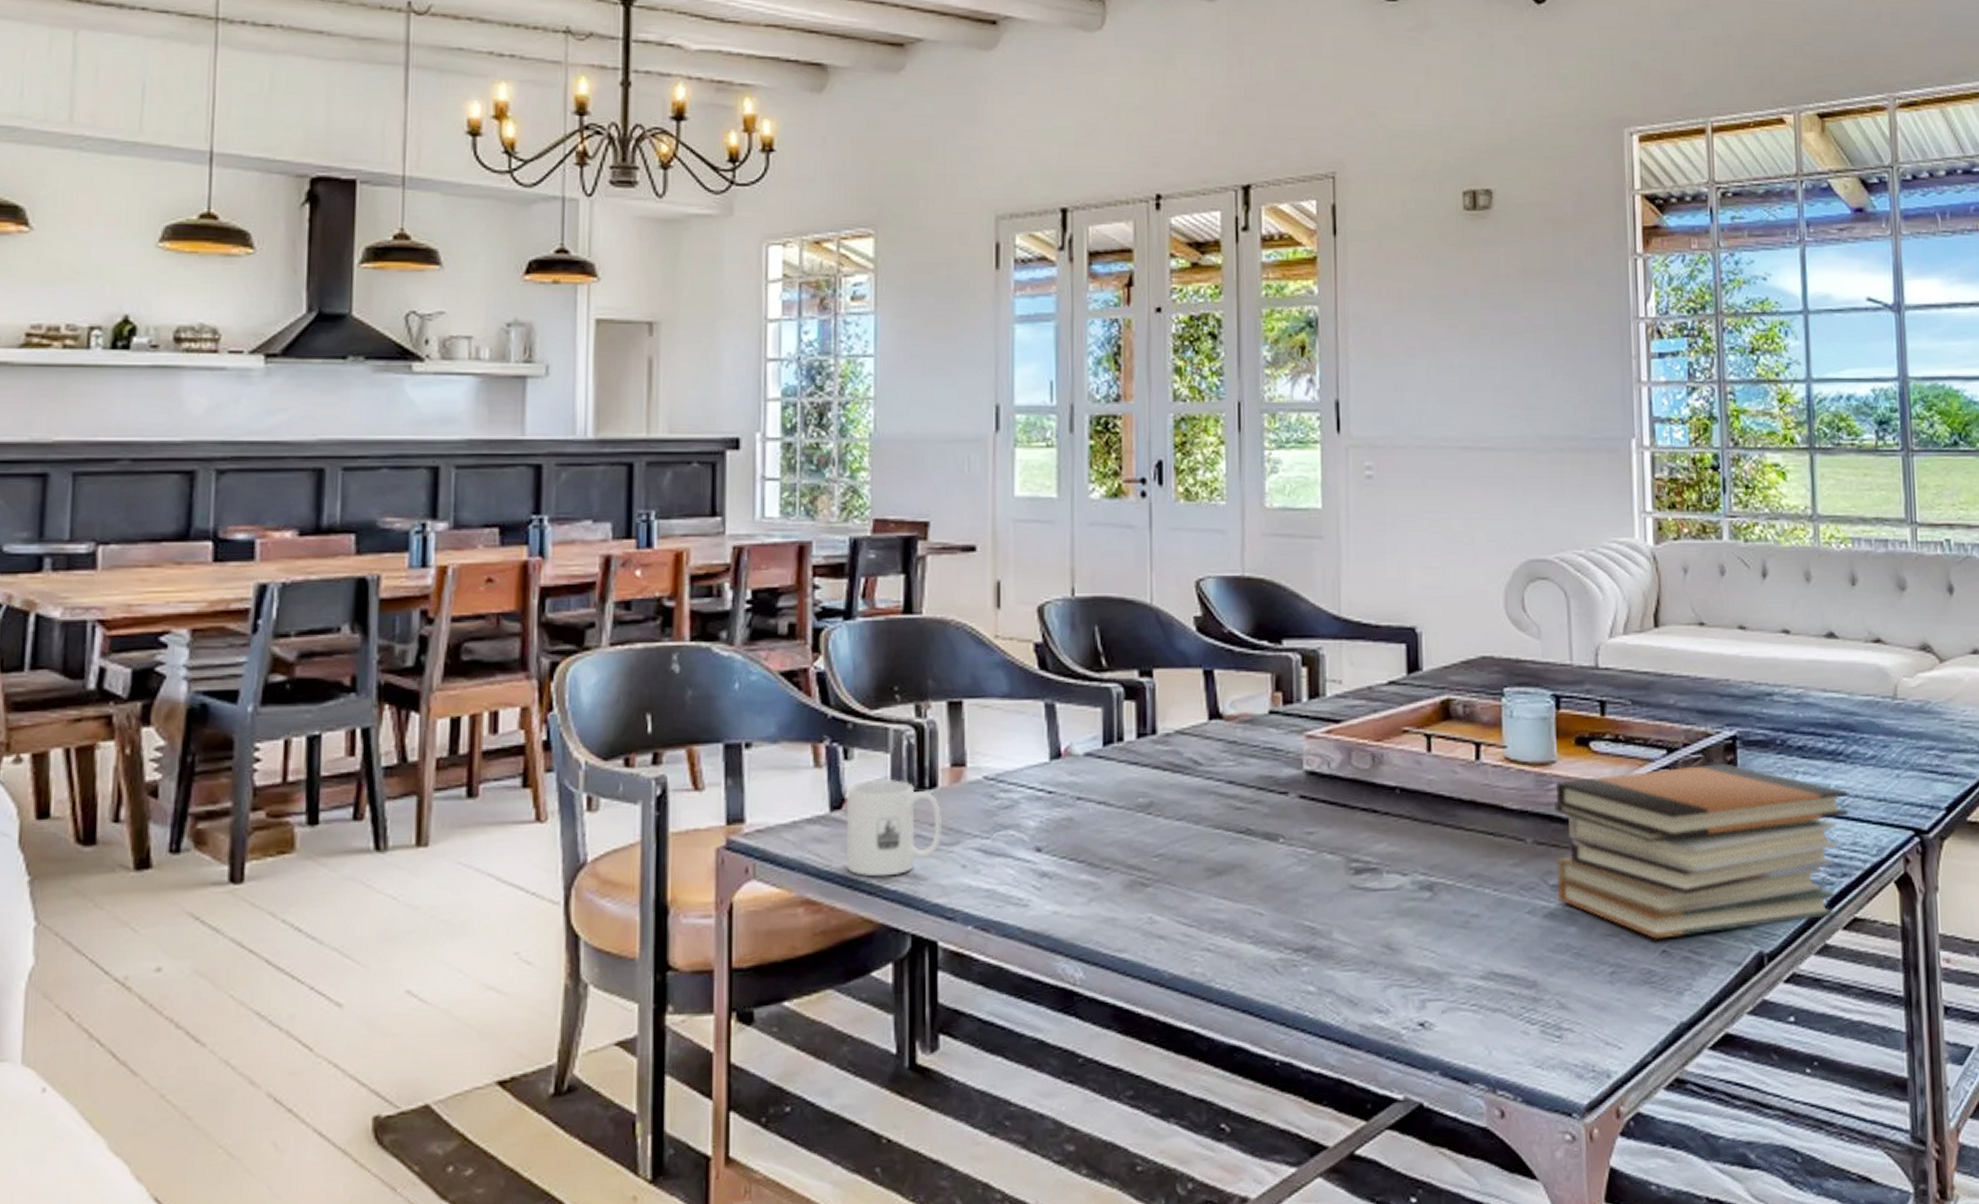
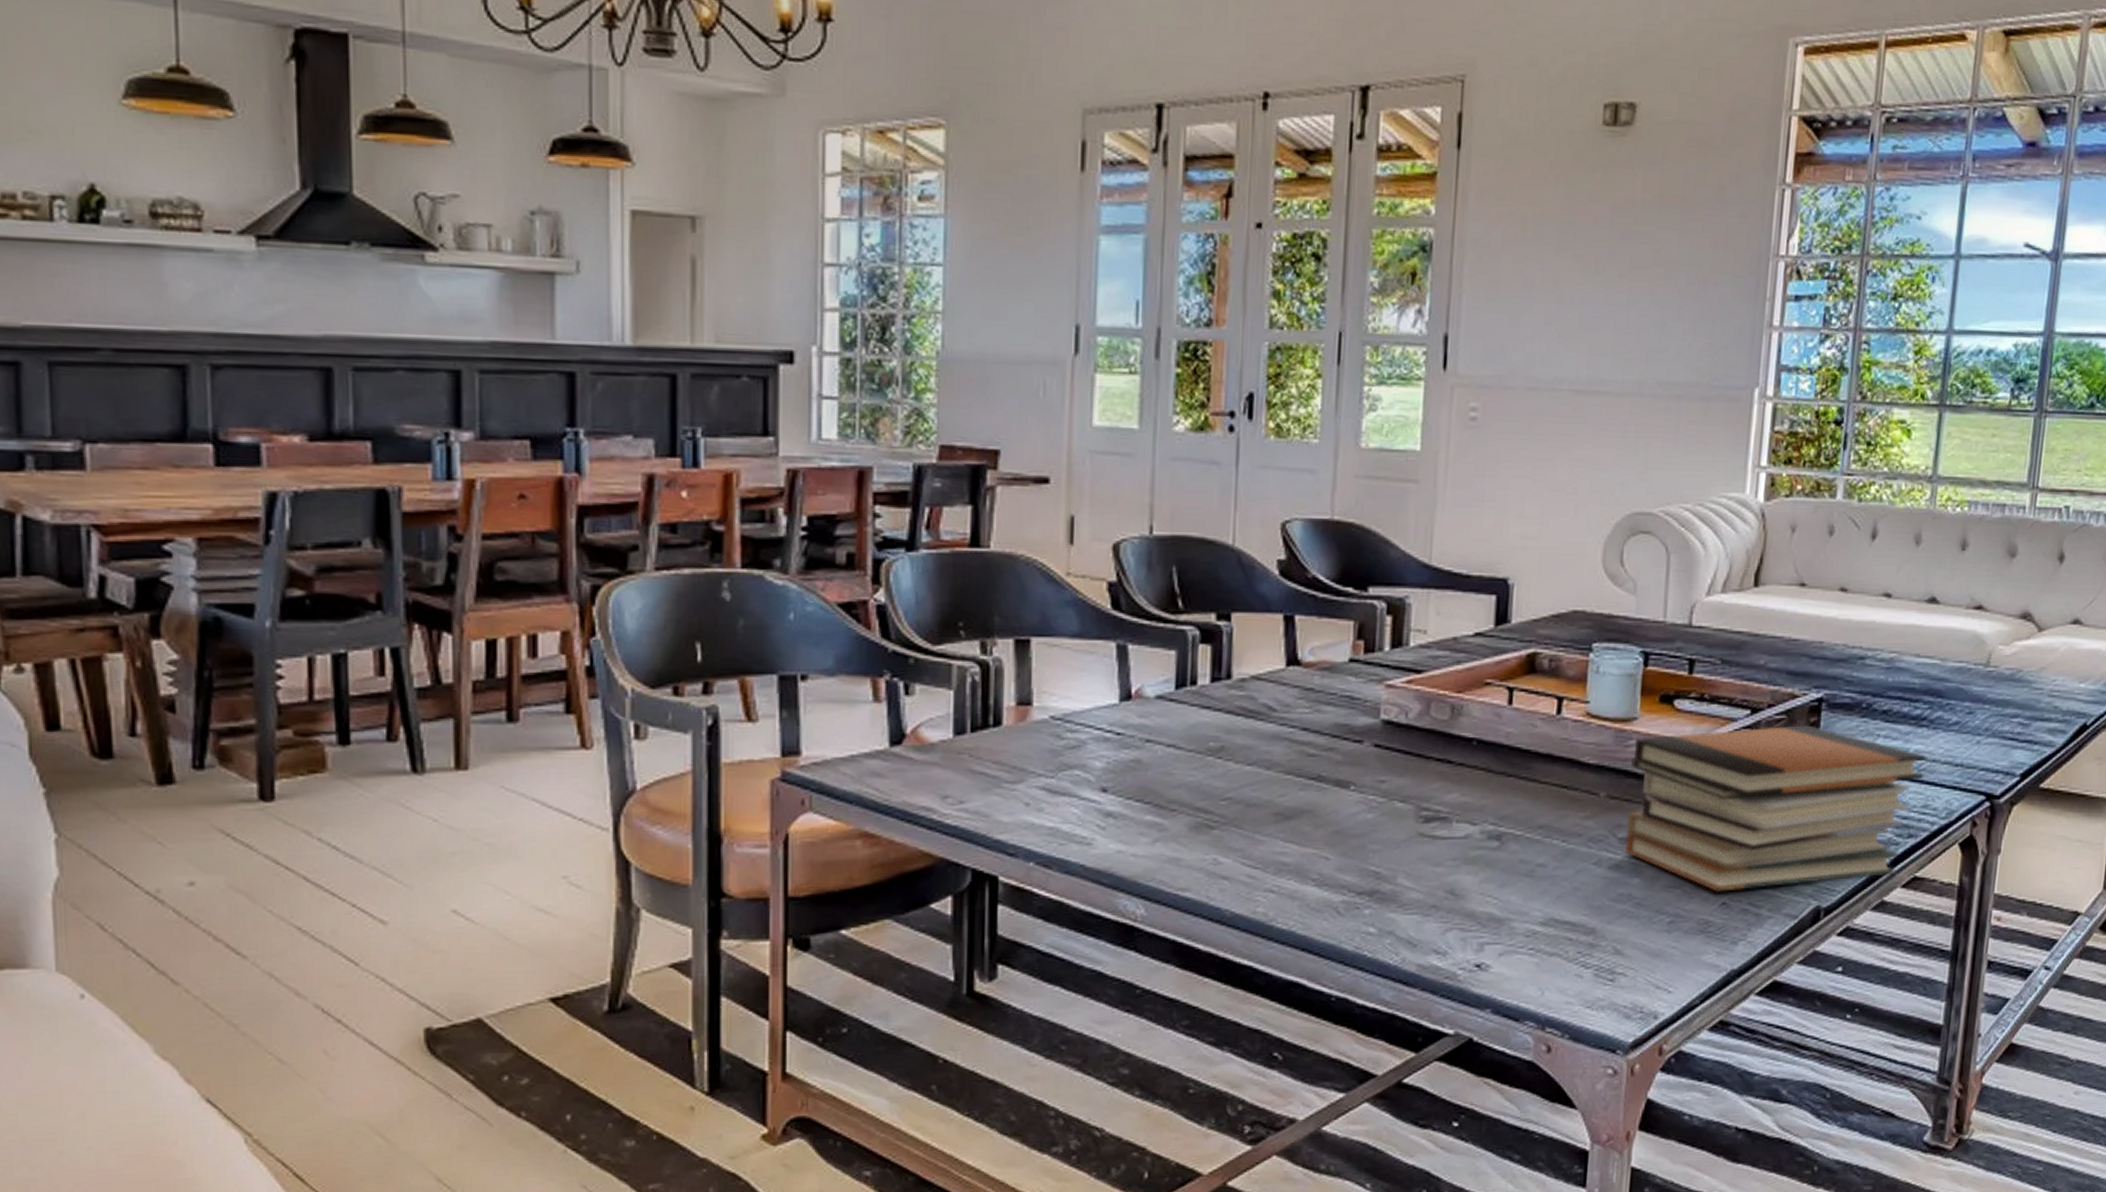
mug: present [845,779,943,877] -> none [905,717,1007,812]

